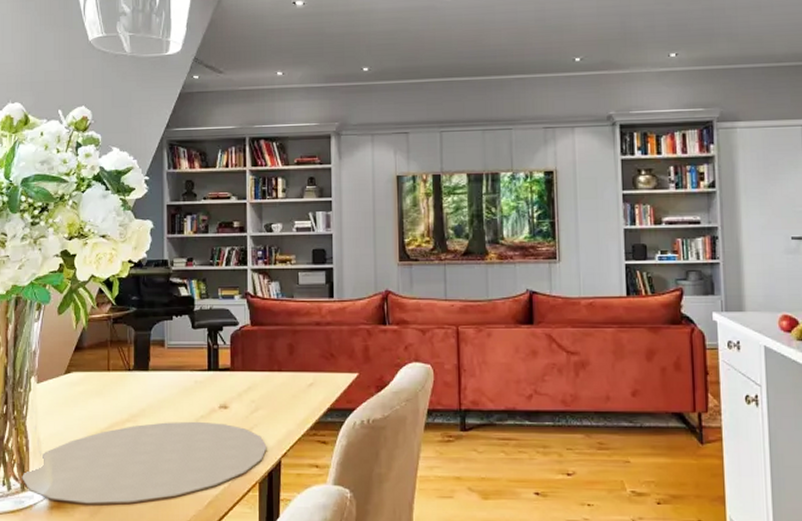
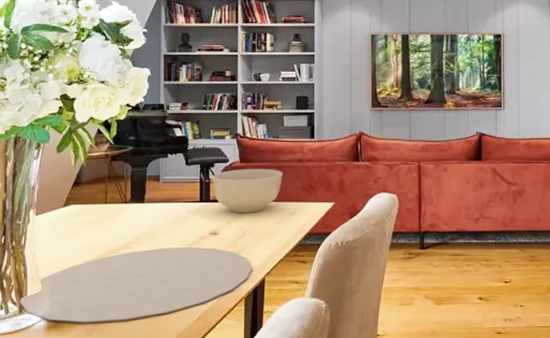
bowl: none [220,333,300,385] -> present [211,169,284,214]

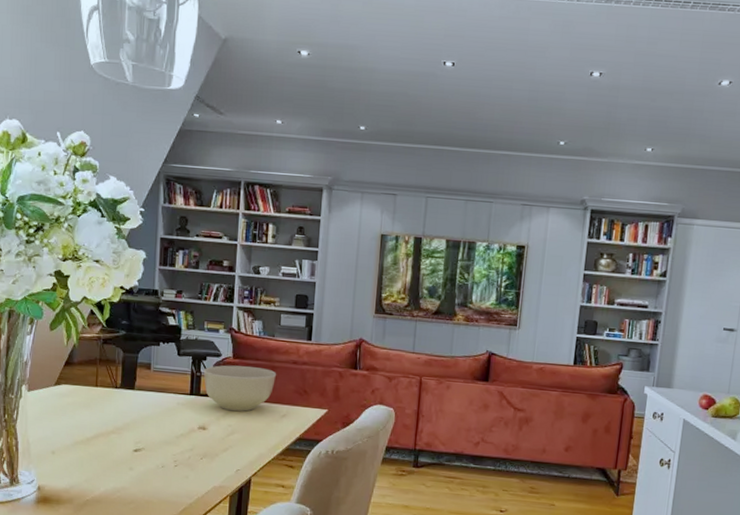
placemat: present [20,246,253,324] -> none [11,436,240,505]

